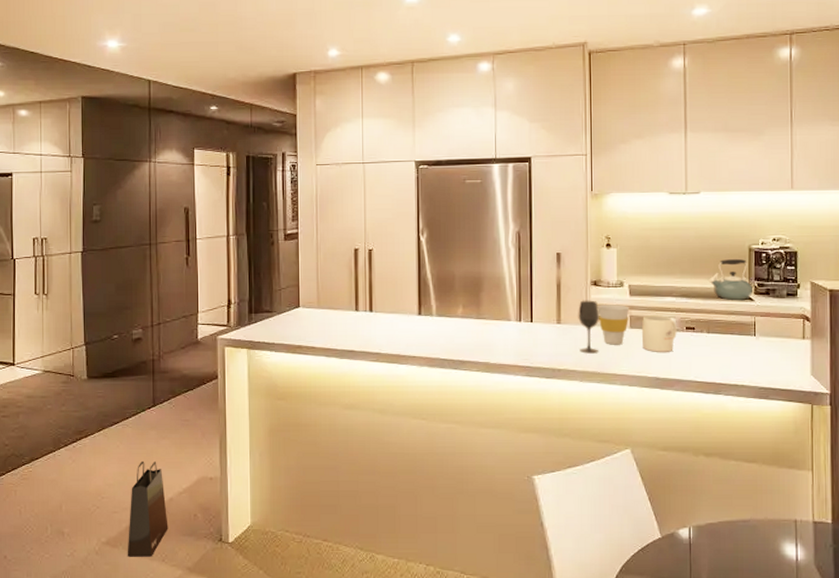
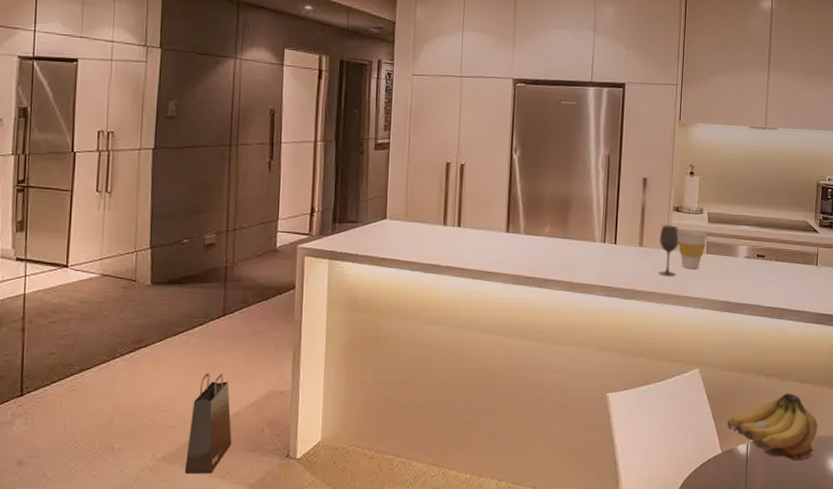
mug: present [641,315,677,352] -> none [716,242,749,278]
fruit: none [664,473,768,546] -> present [726,393,818,461]
kettle: present [709,259,752,300] -> none [780,193,818,231]

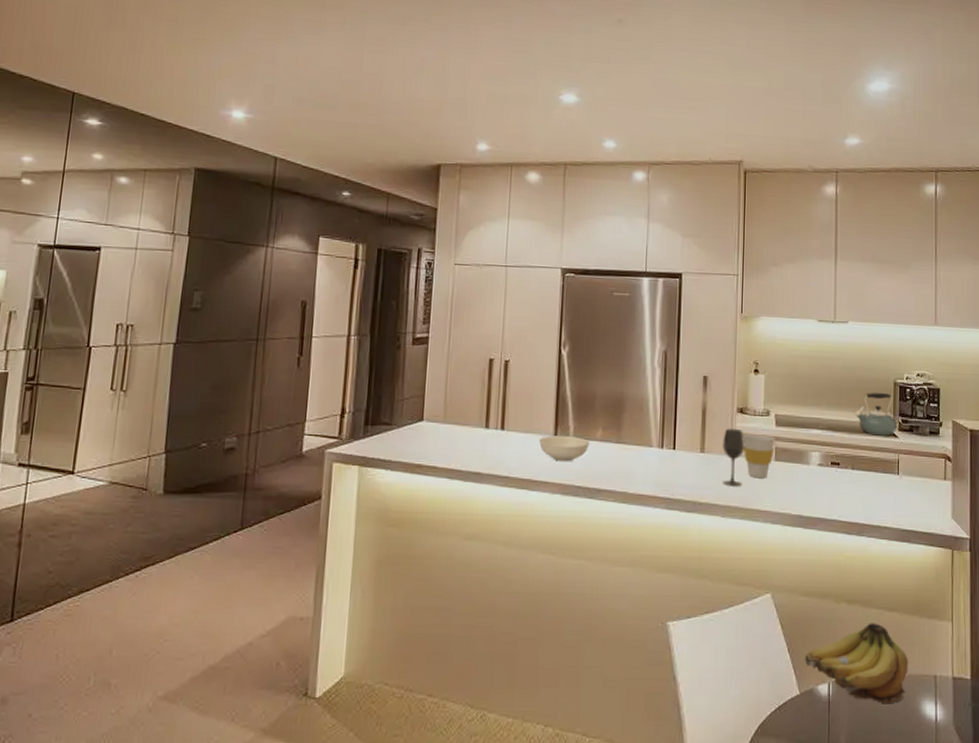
shopping bag: present [184,372,232,474] -> none [187,595,244,716]
bowl: none [493,232,539,255] -> present [539,435,590,462]
kettle: none [780,193,818,231] -> present [855,393,897,436]

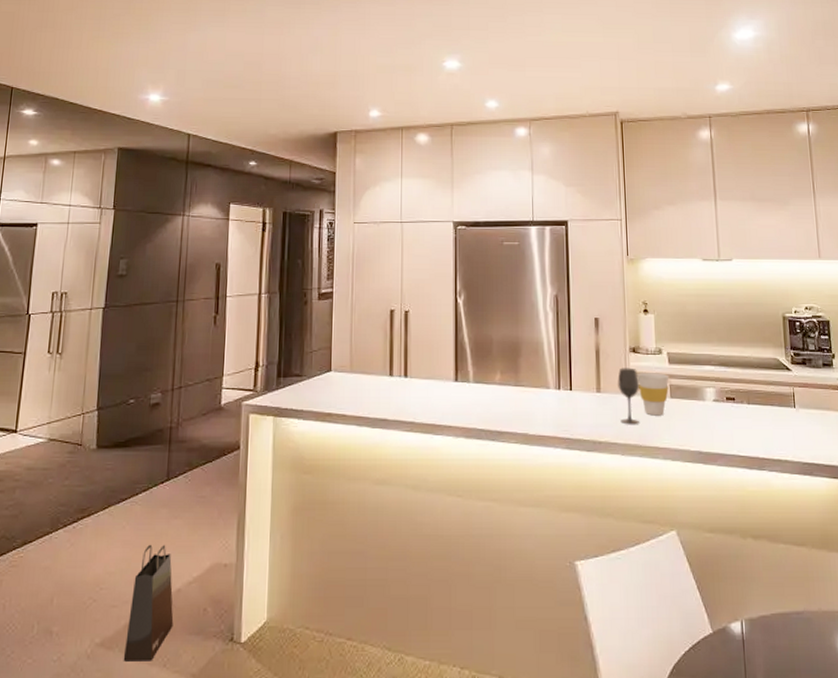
shopping bag: none [187,595,244,716] -> present [123,544,174,662]
bowl: present [539,435,590,462] -> none [441,381,489,406]
fruit: present [804,623,908,704] -> none [714,558,822,642]
kettle: present [855,393,897,436] -> none [746,328,789,370]

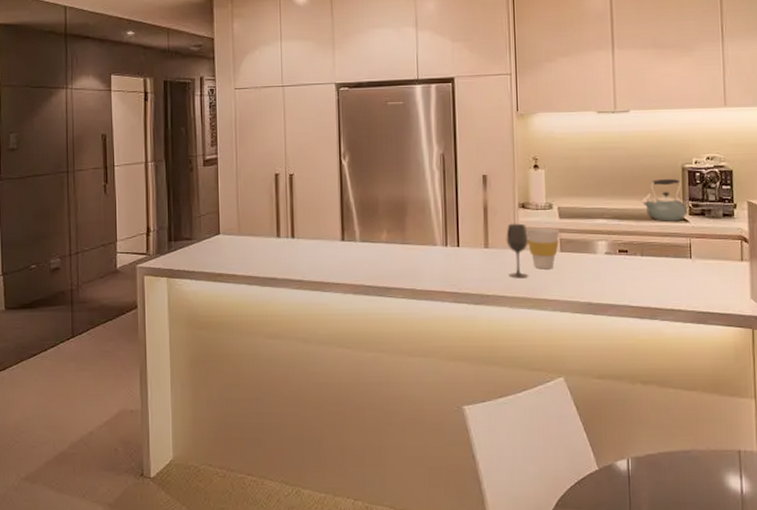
shopping bag: present [123,544,174,662] -> none [46,393,89,493]
kettle: none [746,328,789,370] -> present [641,179,687,221]

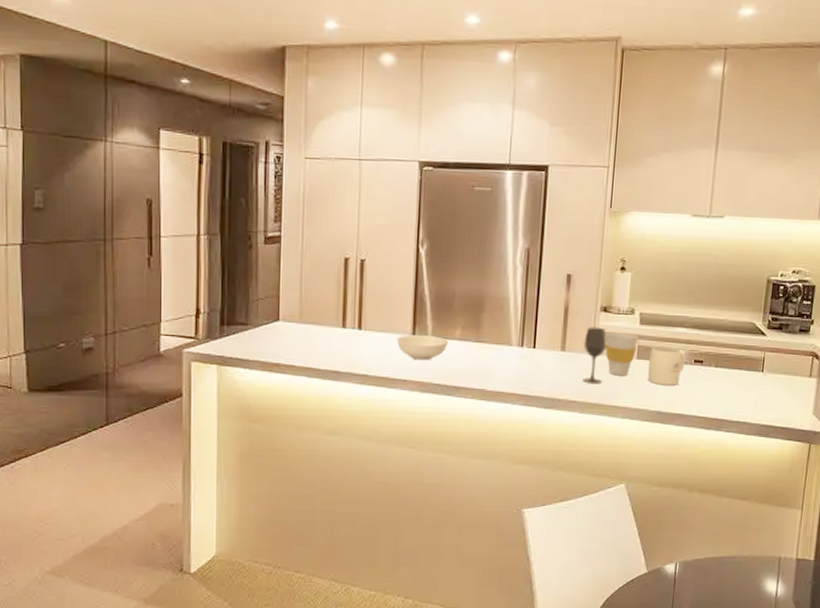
bowl: none [328,240,376,264] -> present [397,335,448,361]
mug: none [572,238,610,276] -> present [647,346,685,385]
kettle: present [641,179,687,221] -> none [723,290,766,334]

